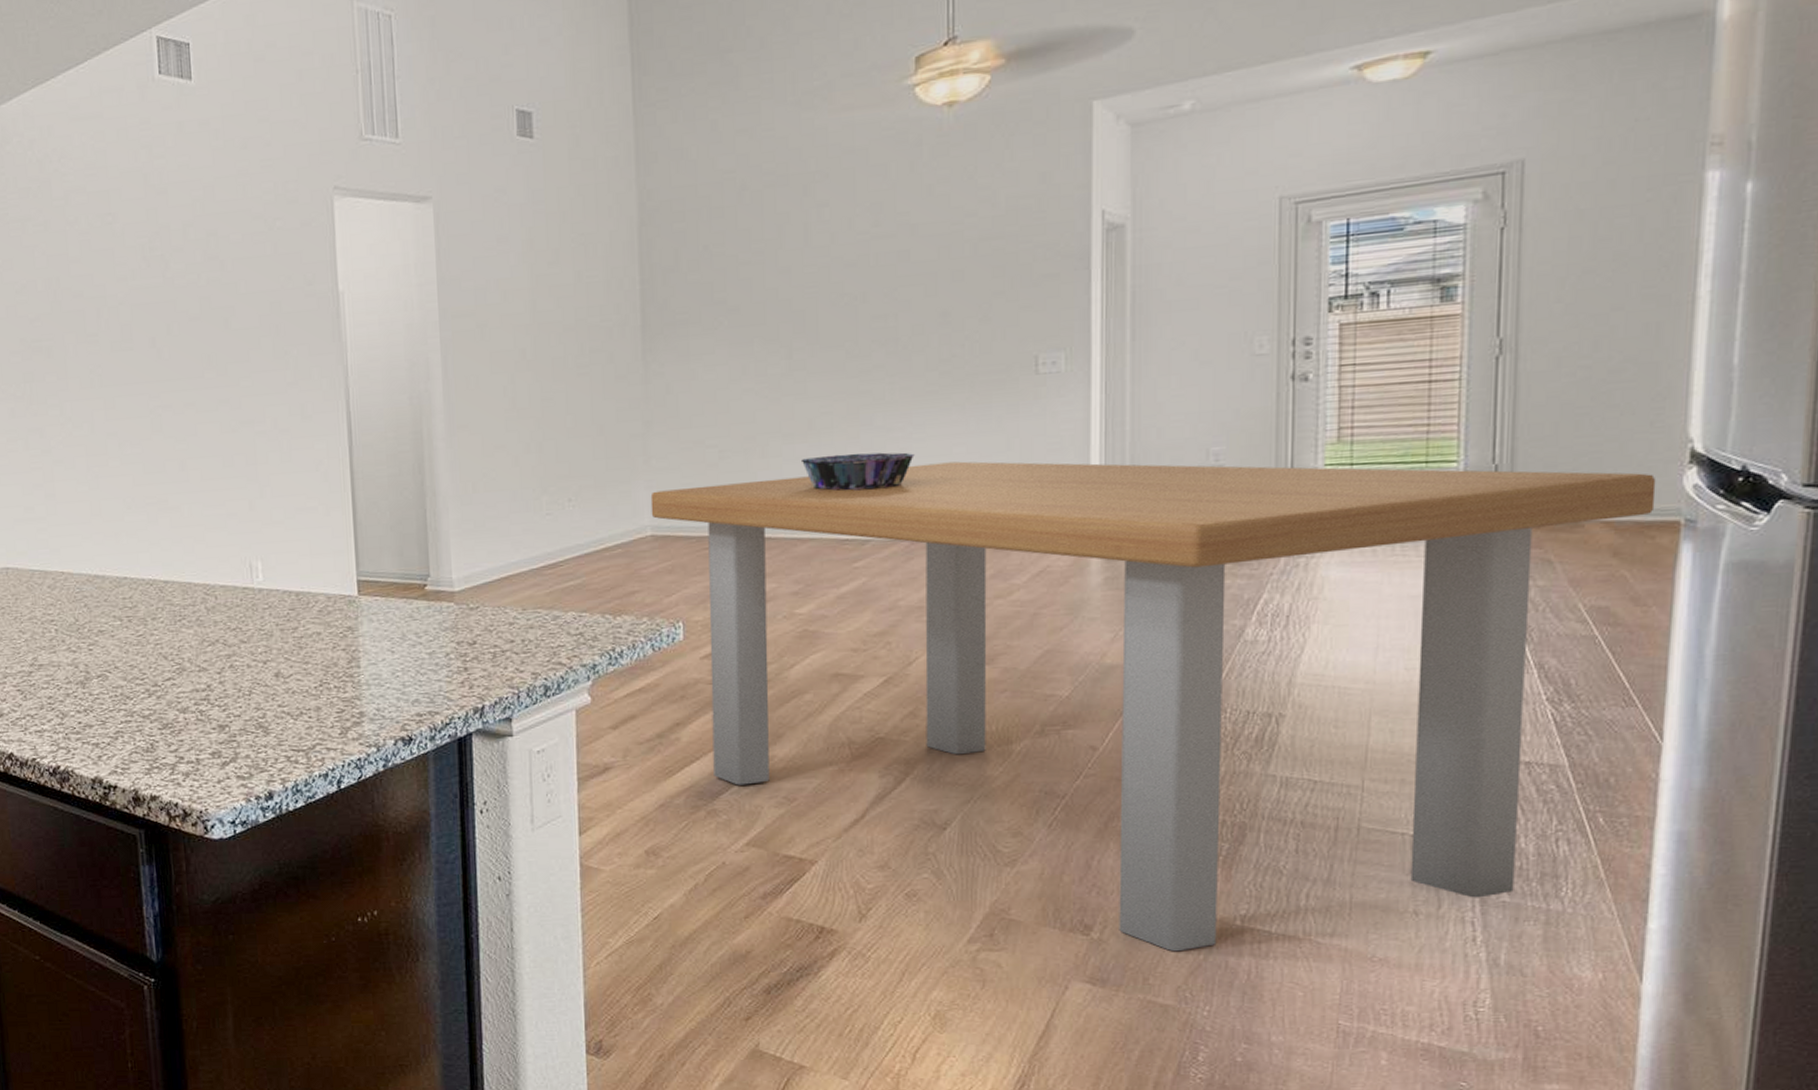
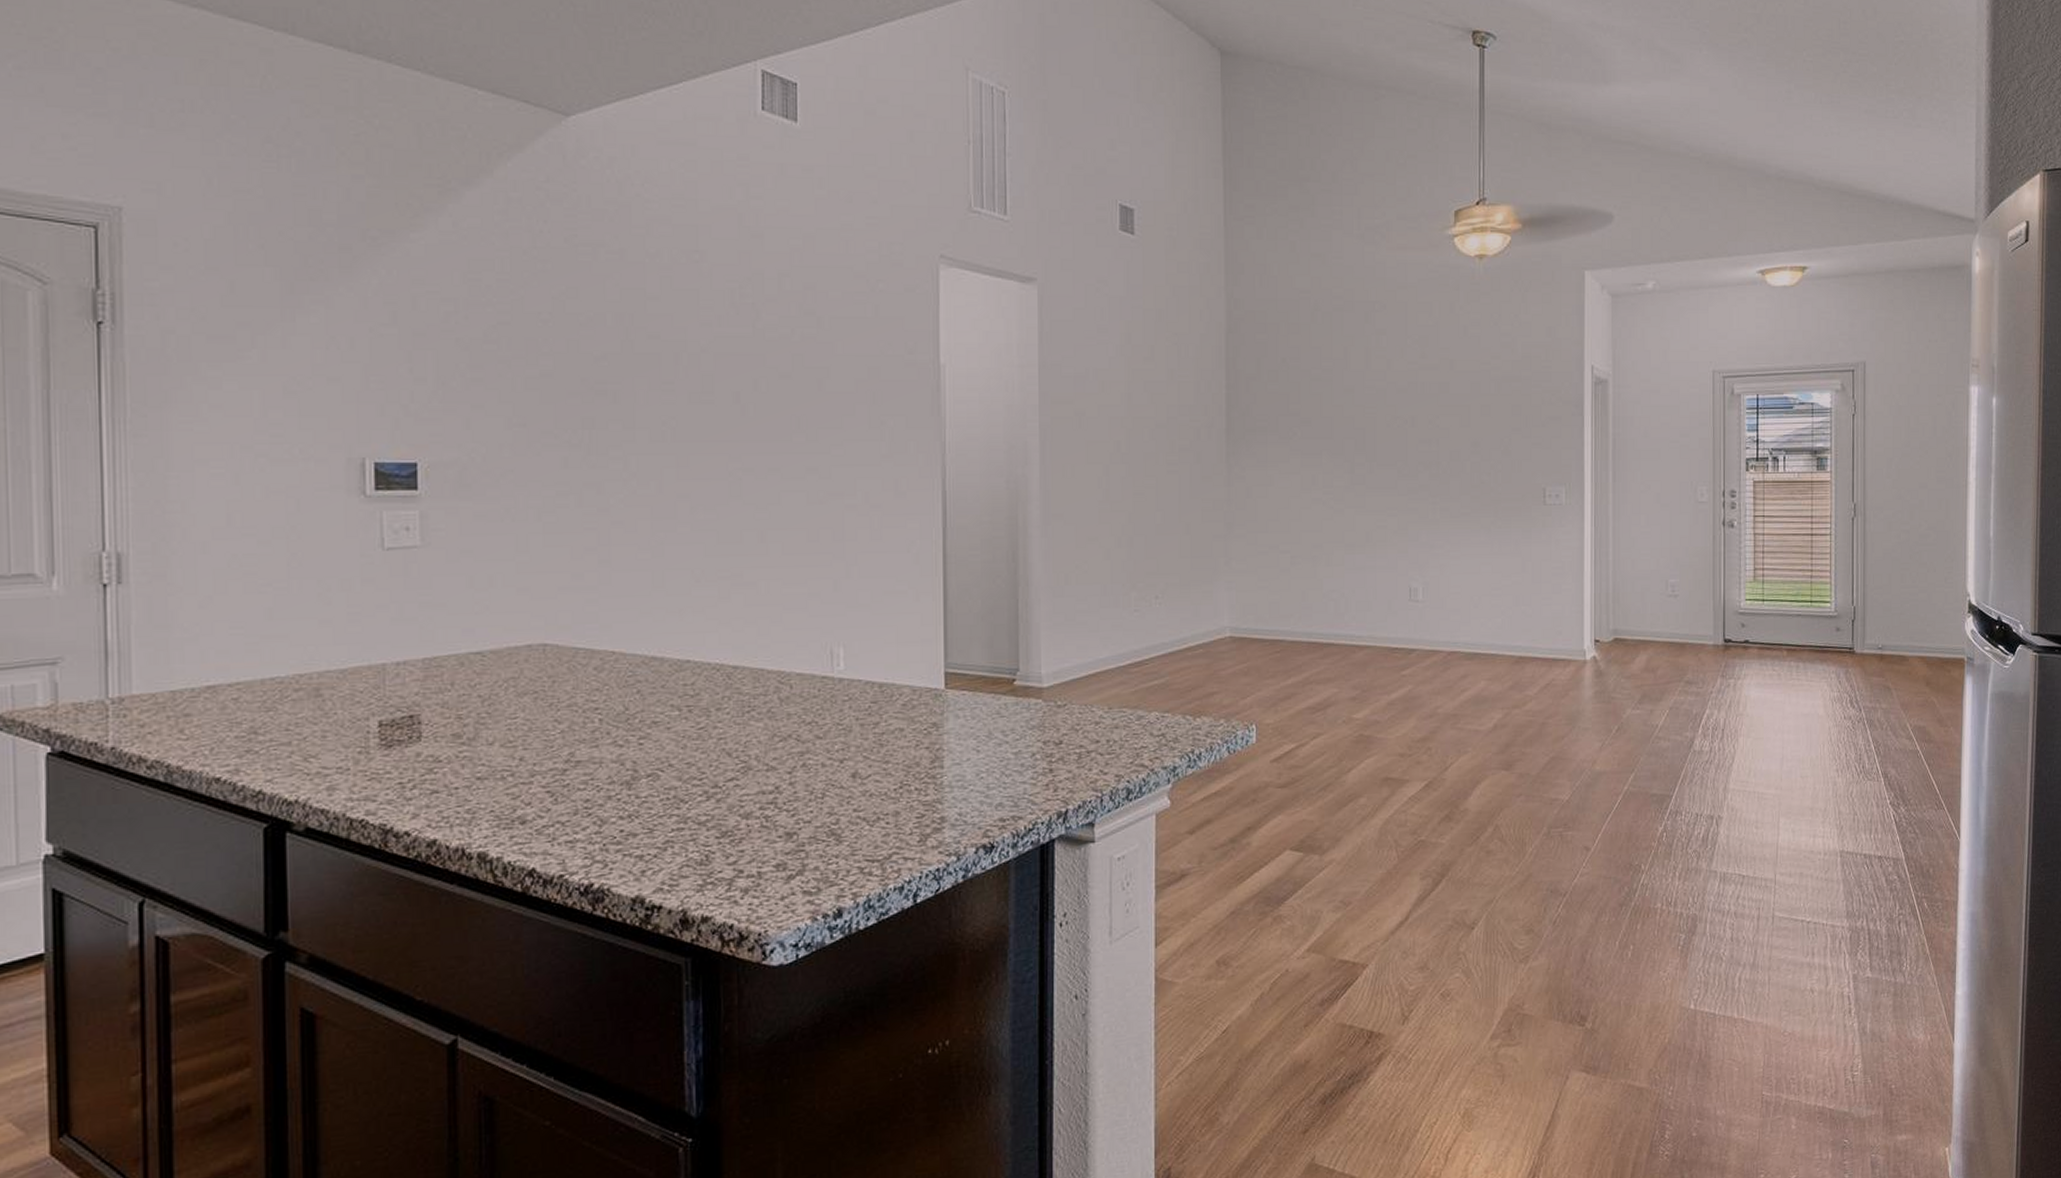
dining table: present [650,461,1657,952] -> none [1230,579,1950,1037]
decorative bowl: present [800,452,915,491] -> none [1359,566,1451,602]

